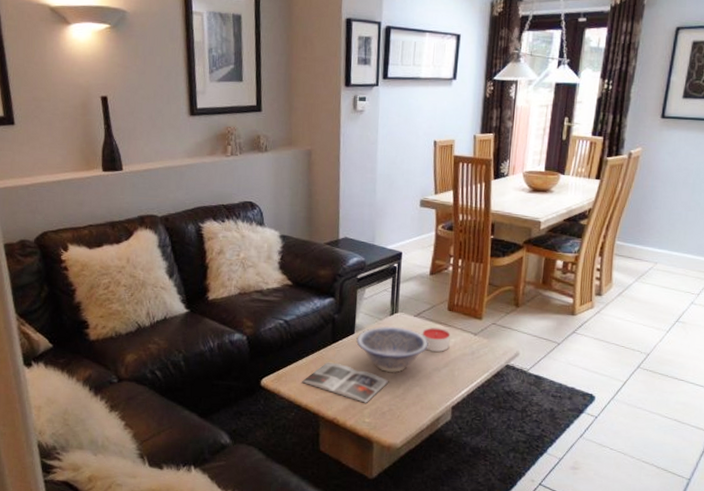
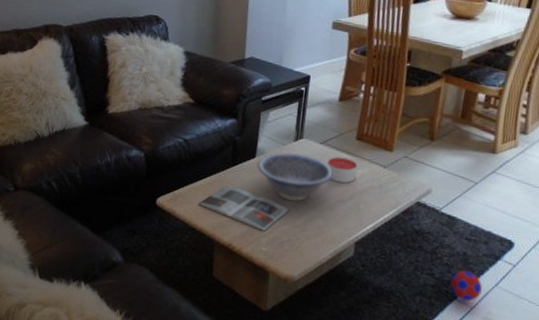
toy ball: none [540,425,569,454] -> present [450,270,482,302]

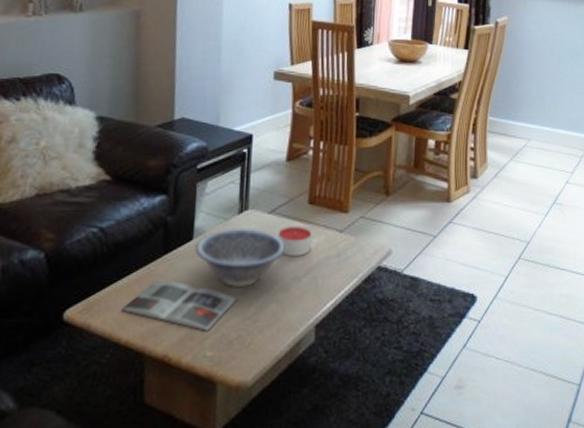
toy ball: present [450,270,482,302] -> none [419,336,451,372]

